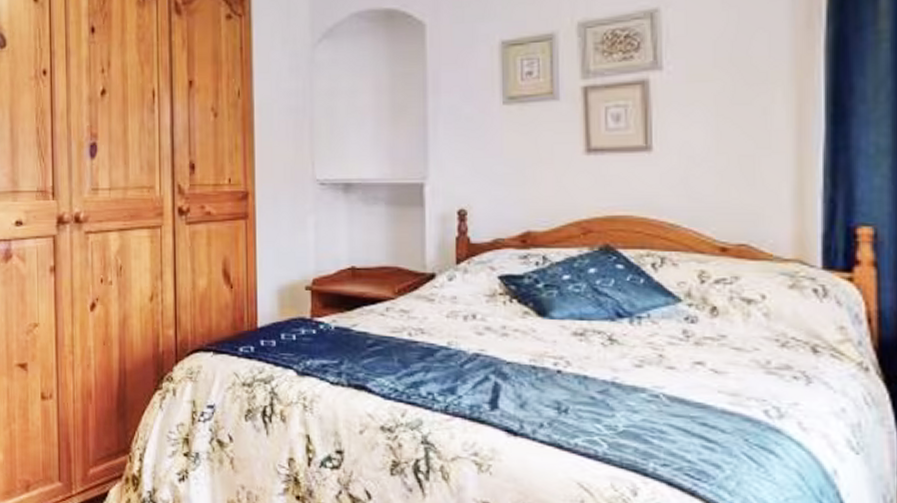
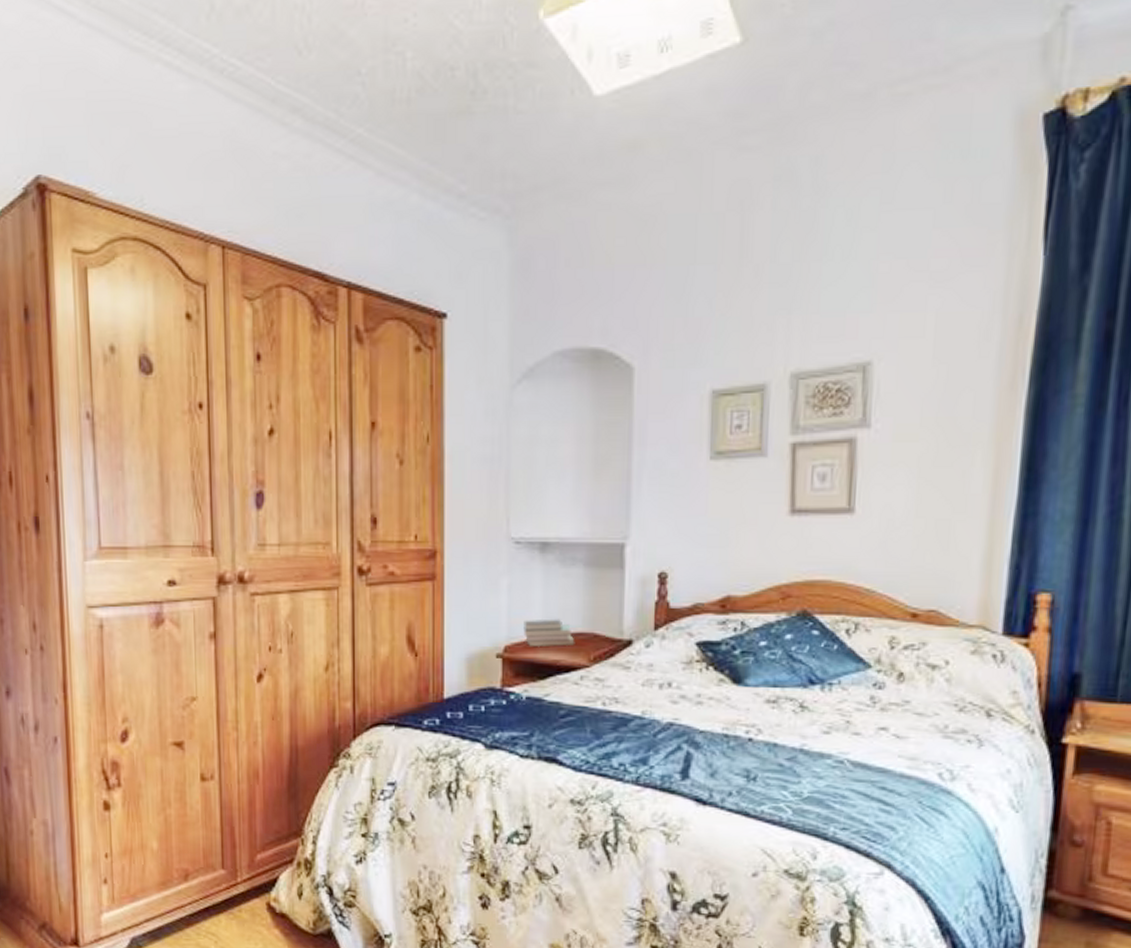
books: none [330,254,380,280] -> present [523,619,575,648]

